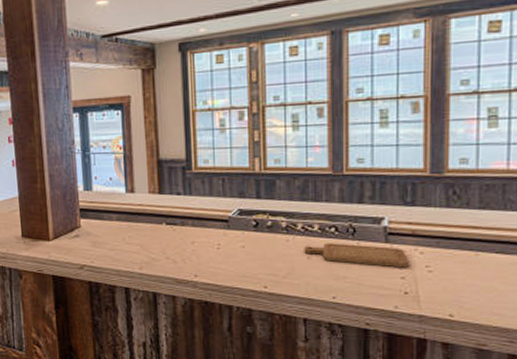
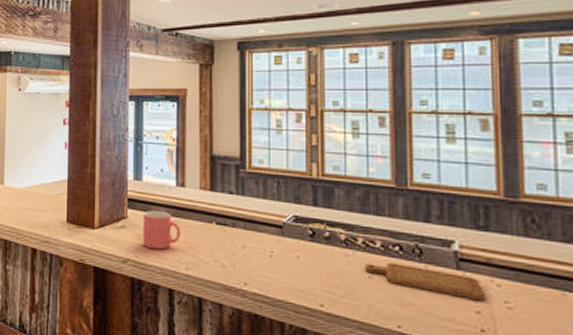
mug: none [95,217,134,254] -> present [142,210,181,250]

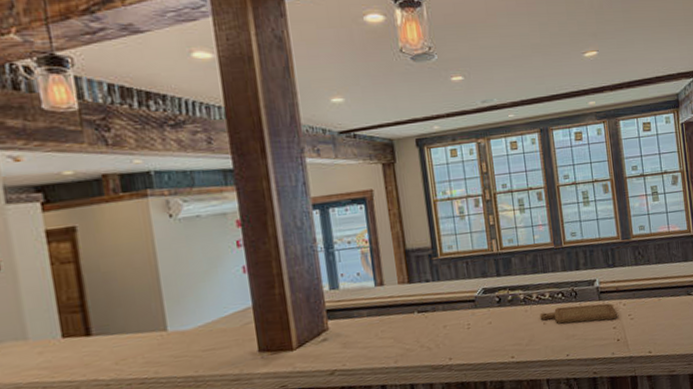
mug: present [142,210,181,250] -> none [344,313,387,354]

